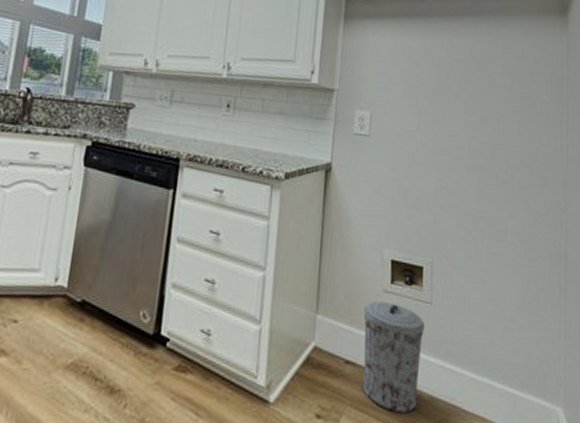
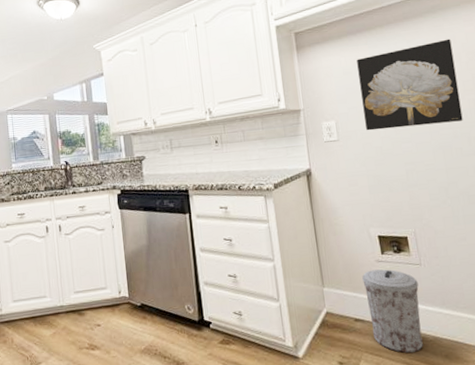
wall art: none [402,46,507,143] -> present [356,39,463,131]

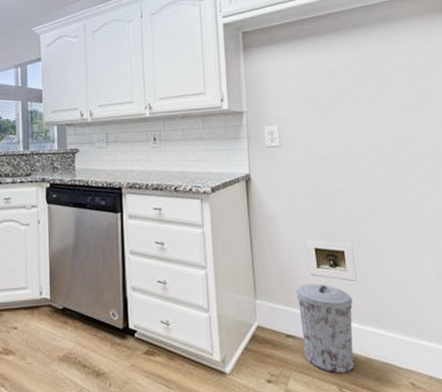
wall art: present [356,39,463,131] -> none [303,50,406,139]

